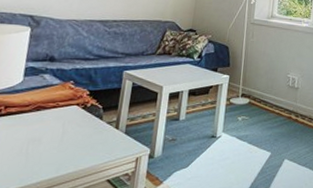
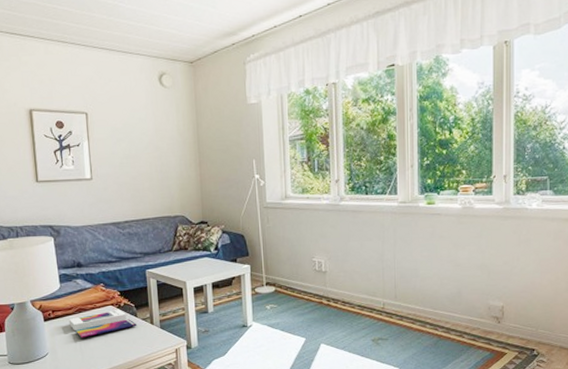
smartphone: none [21,109,100,140] -> present [68,309,137,338]

